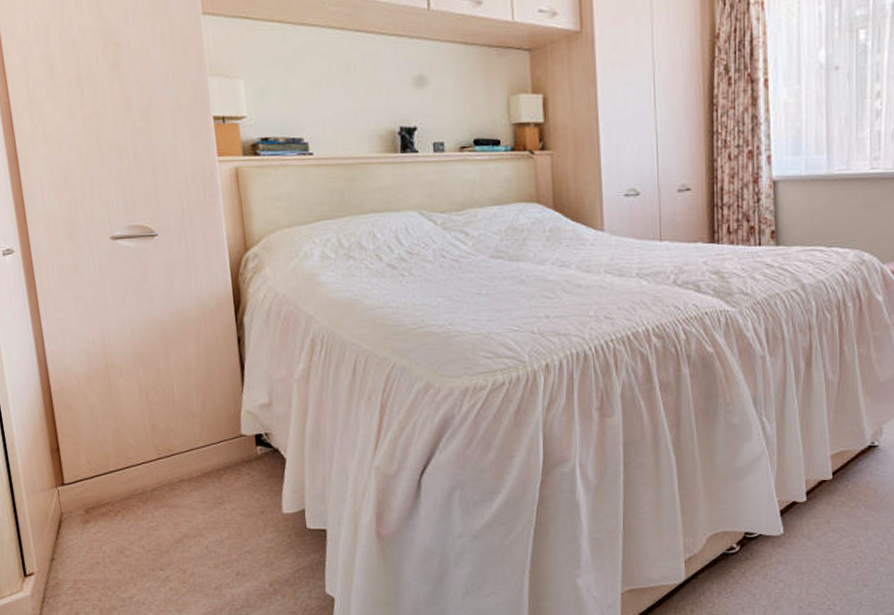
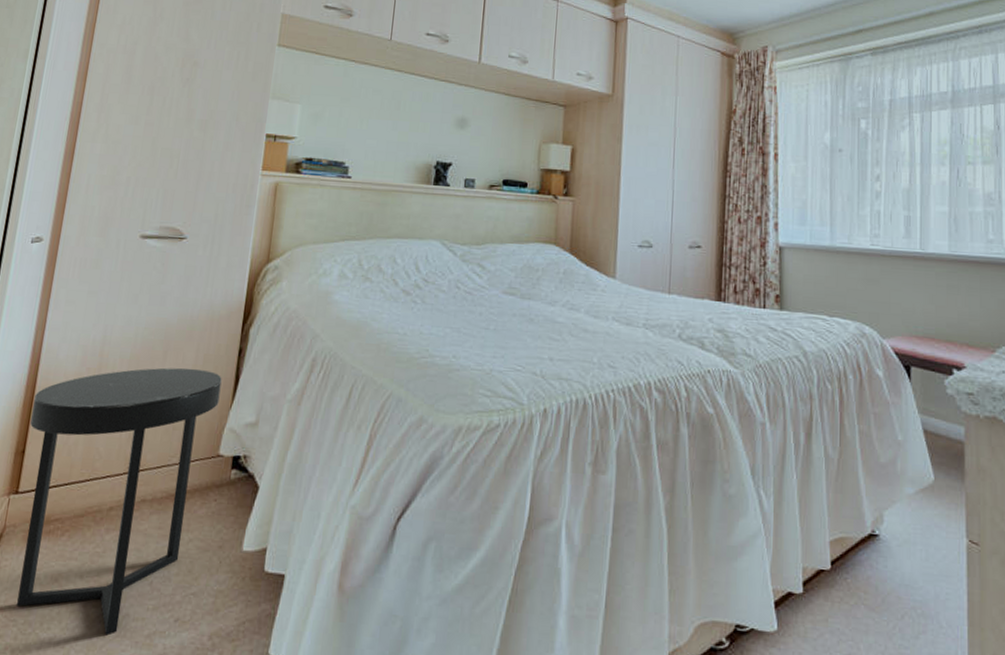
side table: none [53,360,230,591] -> present [17,367,222,636]

